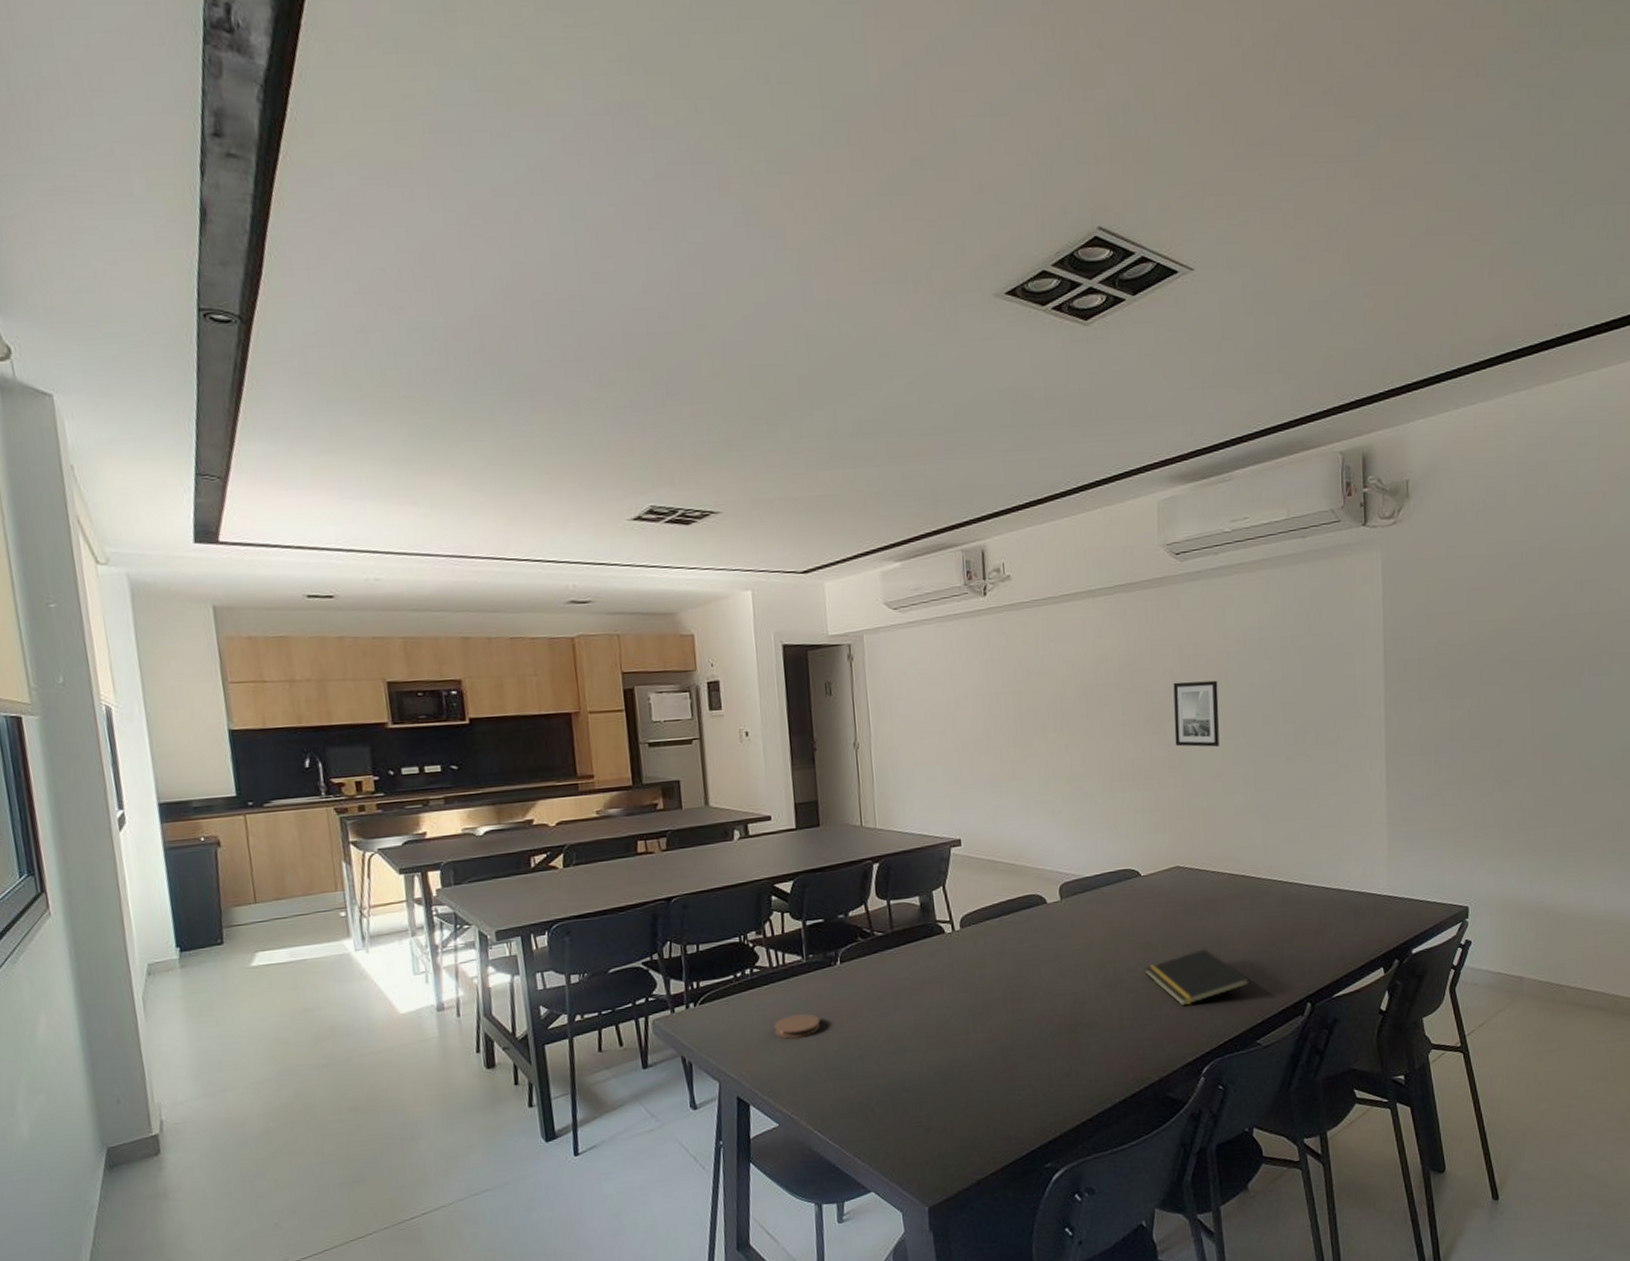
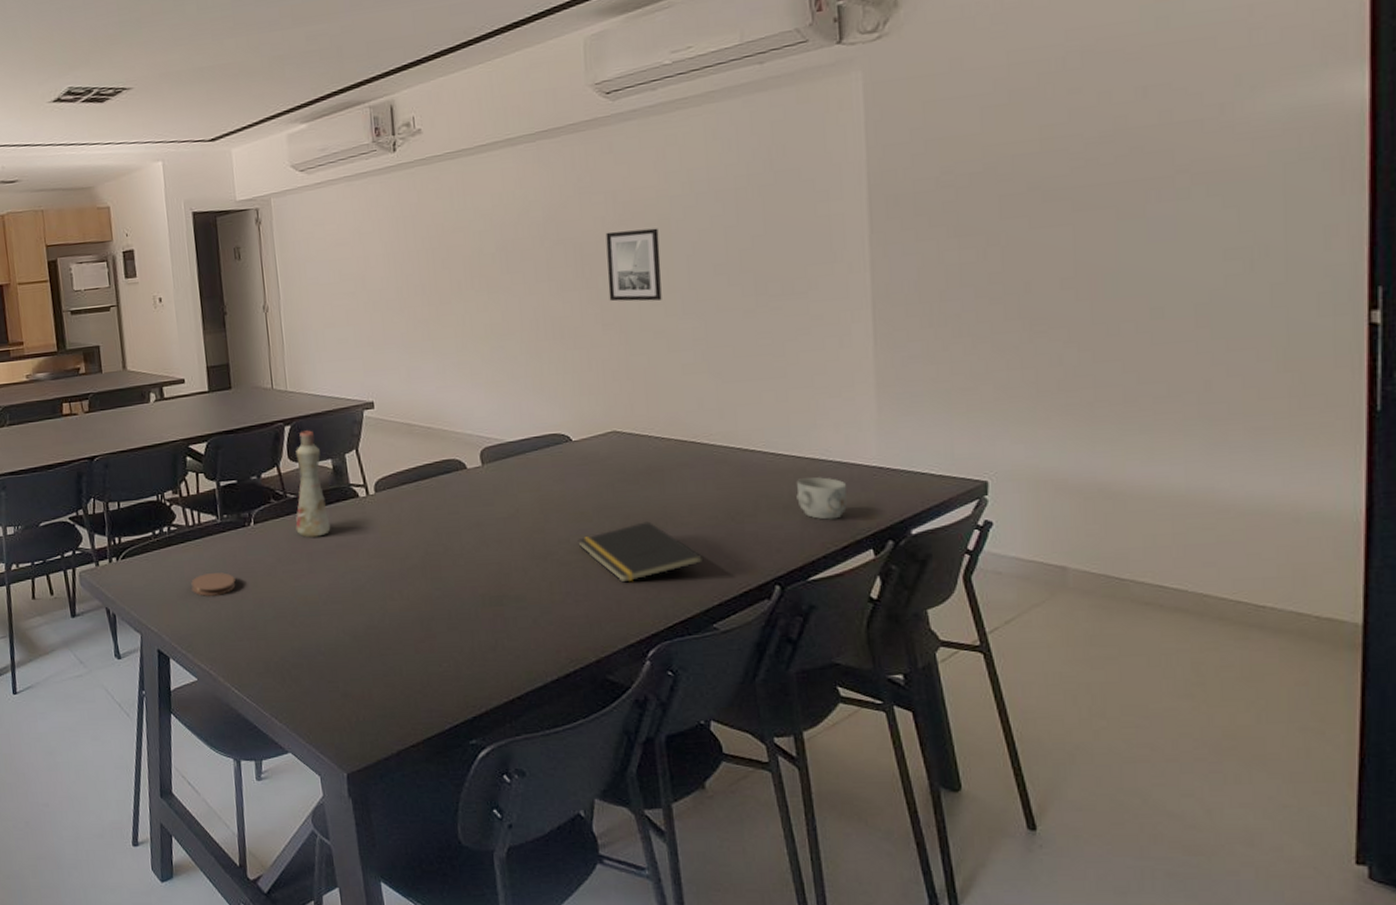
bottle: none [882,868,917,975] -> present [295,430,331,538]
mug: none [1325,905,1365,943] -> present [796,477,848,520]

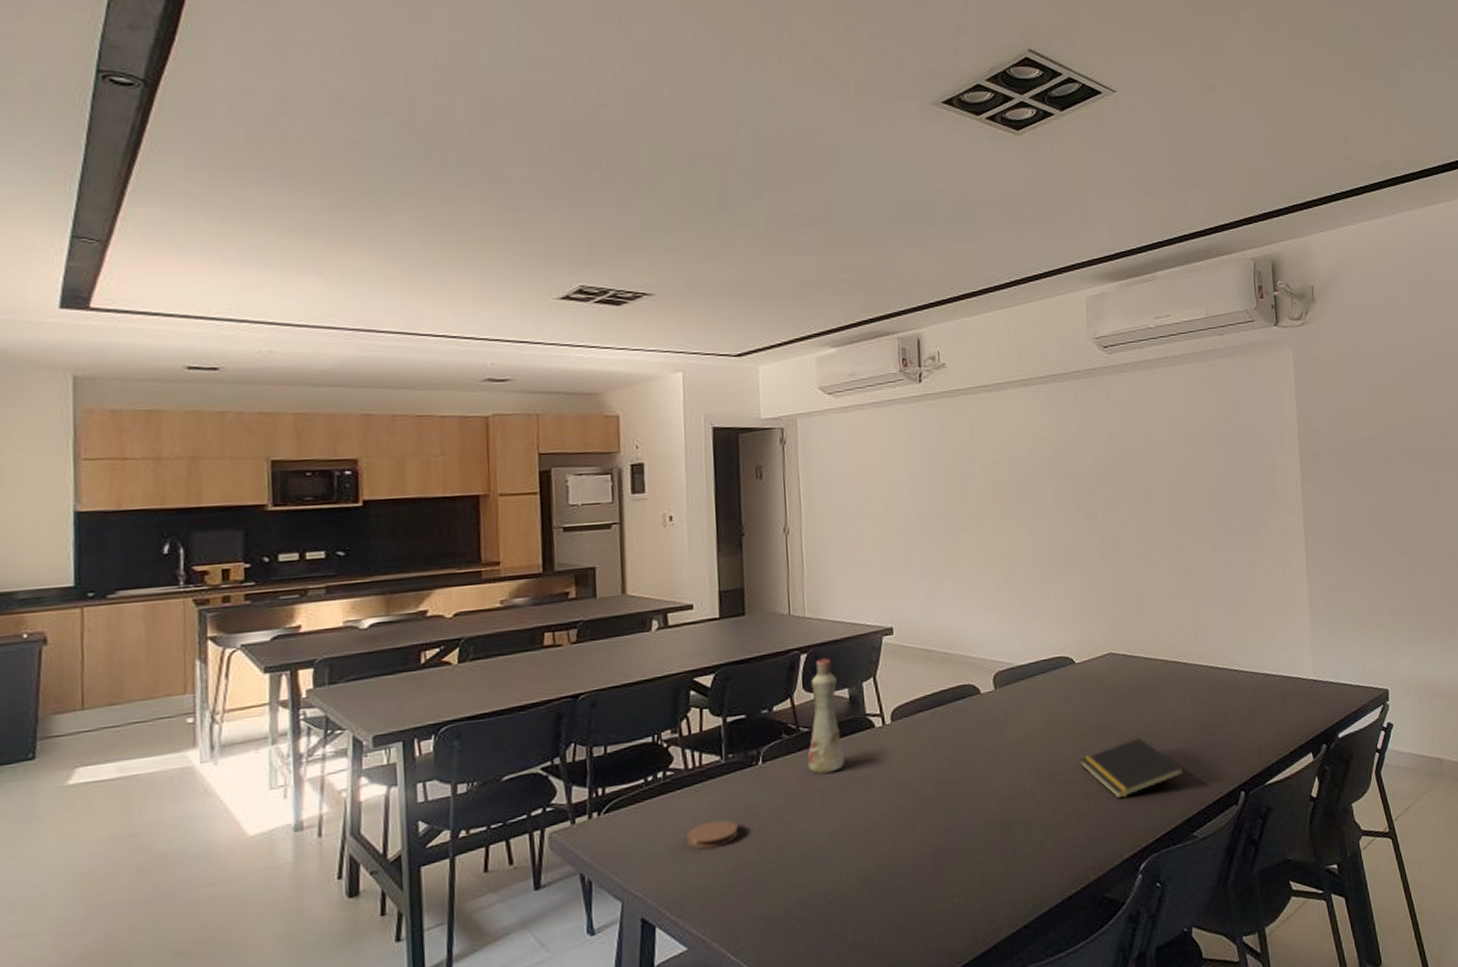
wall art: present [605,228,662,302] -> none [1103,468,1149,533]
mug: present [796,477,848,520] -> none [1255,690,1292,729]

